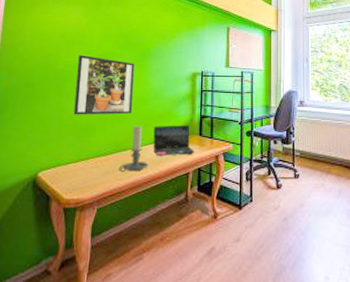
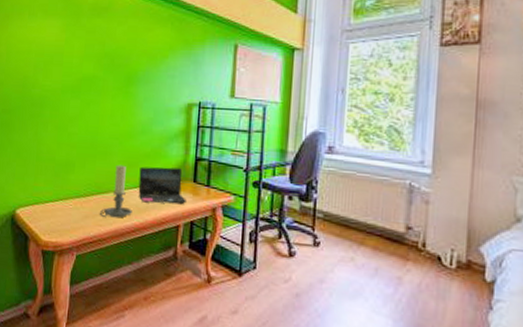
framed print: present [73,55,134,115] -> none [51,78,119,151]

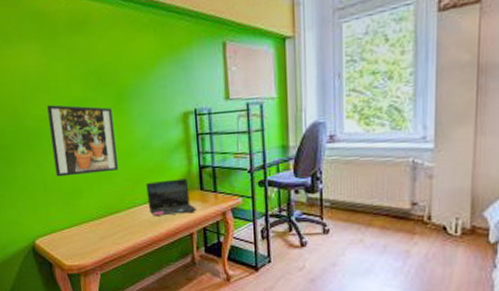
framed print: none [51,78,119,151] -> present [47,105,119,177]
candle holder: present [100,164,133,218] -> none [115,183,146,235]

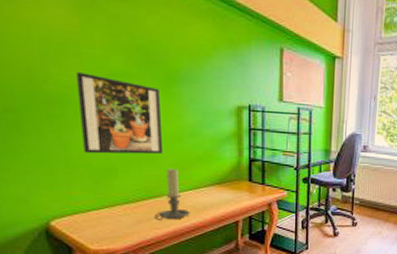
candle holder: none [115,183,146,235] -> present [155,168,190,220]
laptop: present [146,178,198,216] -> none [193,168,245,203]

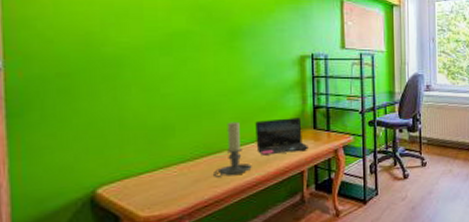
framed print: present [76,72,164,155] -> none [137,34,225,113]
laptop: none [193,168,245,203] -> present [255,118,310,156]

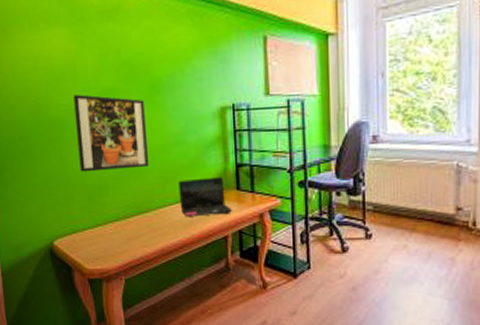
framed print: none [137,34,225,113] -> present [73,94,150,172]
candle holder: present [214,121,252,177] -> none [143,181,177,237]

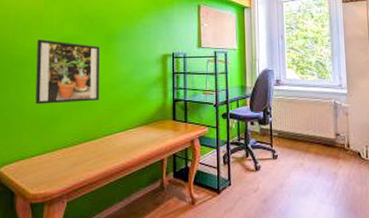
laptop: present [178,177,233,217] -> none [124,110,169,144]

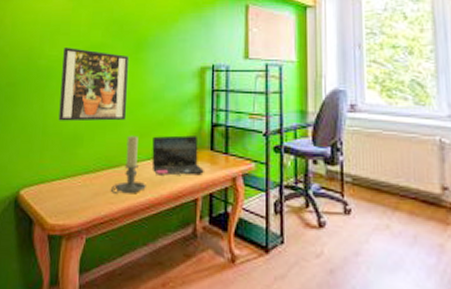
candle holder: none [89,112,120,162] -> present [111,135,146,194]
laptop: none [124,110,169,144] -> present [152,135,205,176]

